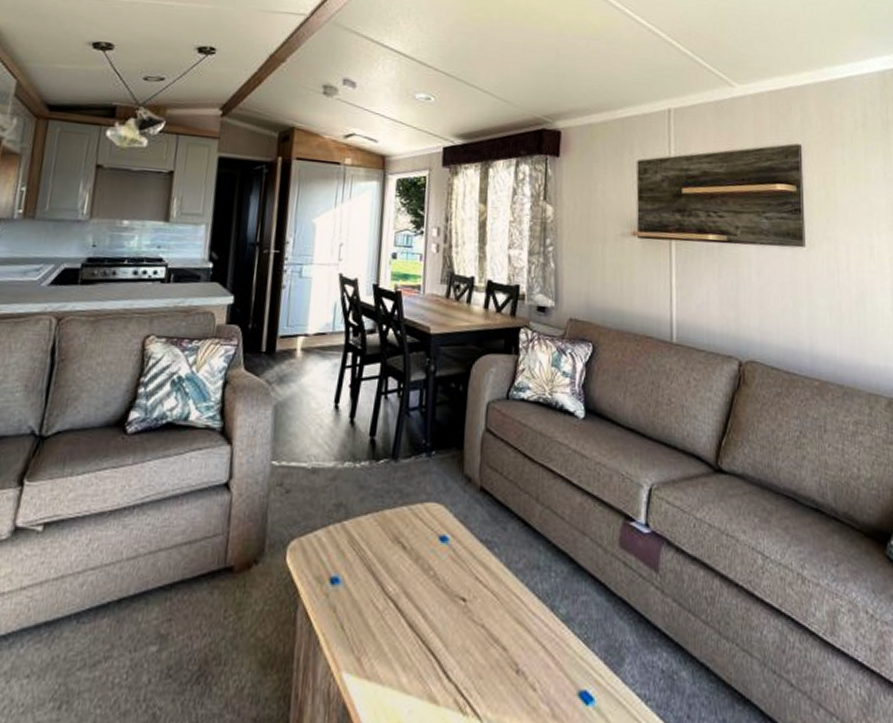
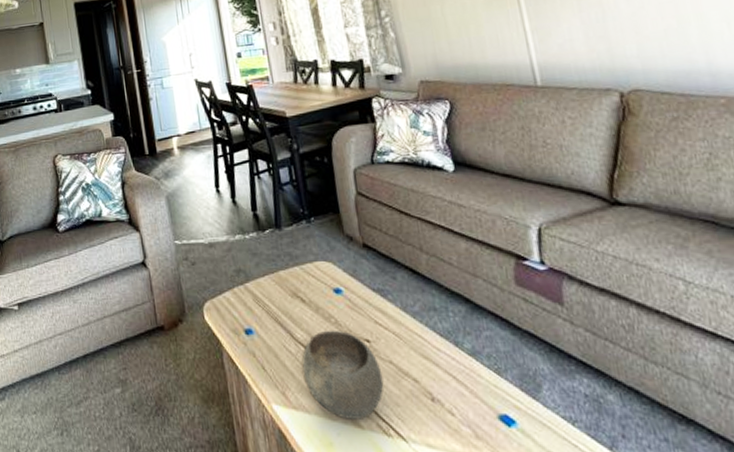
bowl: none [386,584,472,693] -> present [302,330,384,419]

